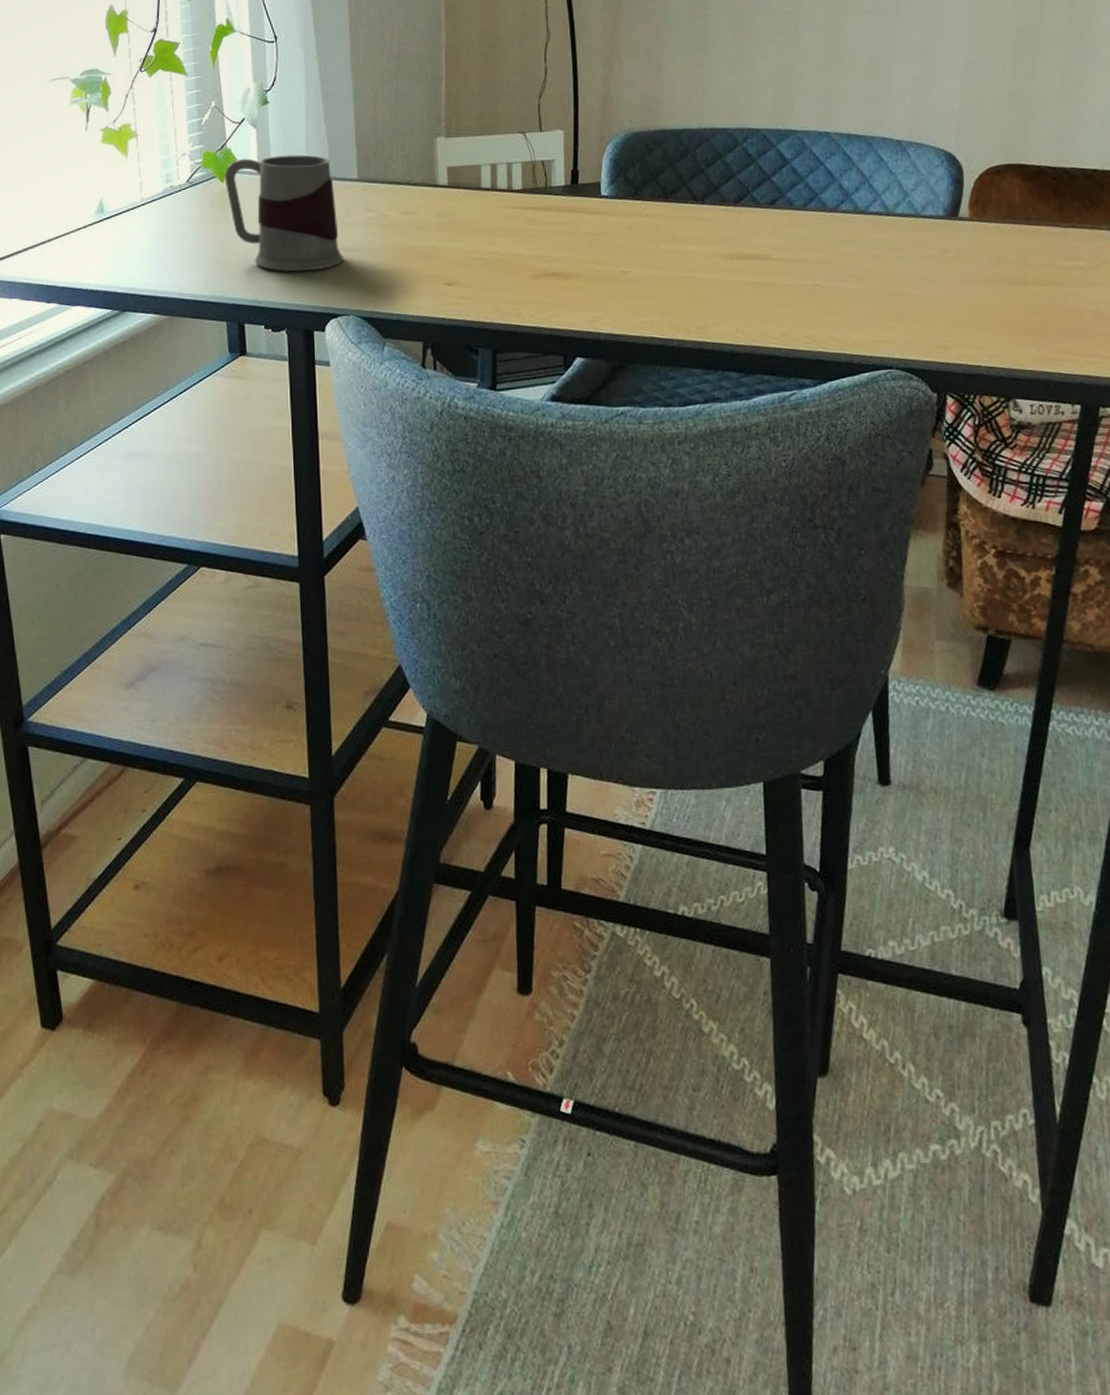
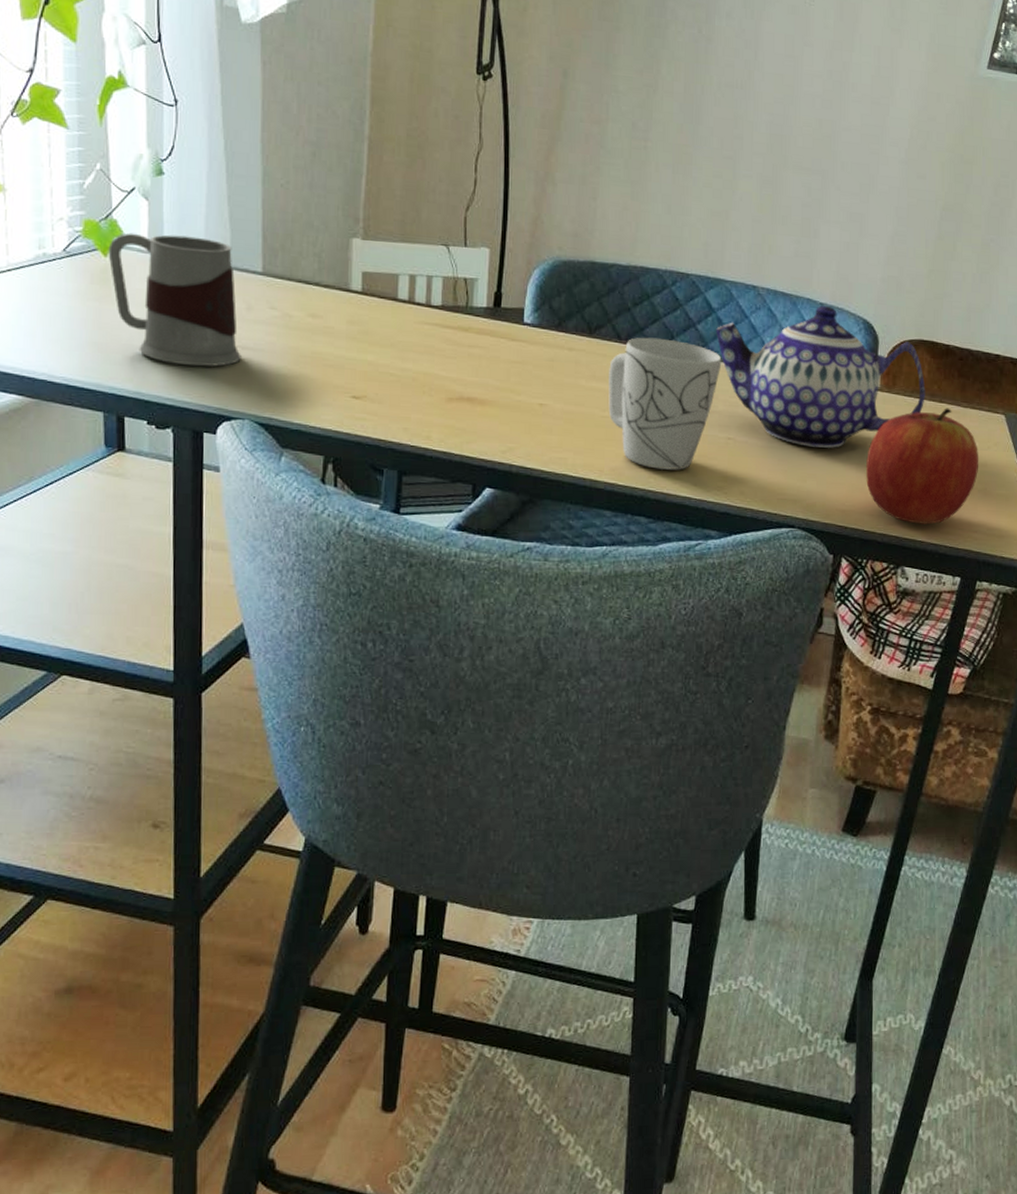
mug: none [687,194,801,323] -> present [608,337,722,470]
teapot: none [792,142,1020,285] -> present [716,305,926,448]
apple: none [962,230,1088,353] -> present [866,408,979,525]

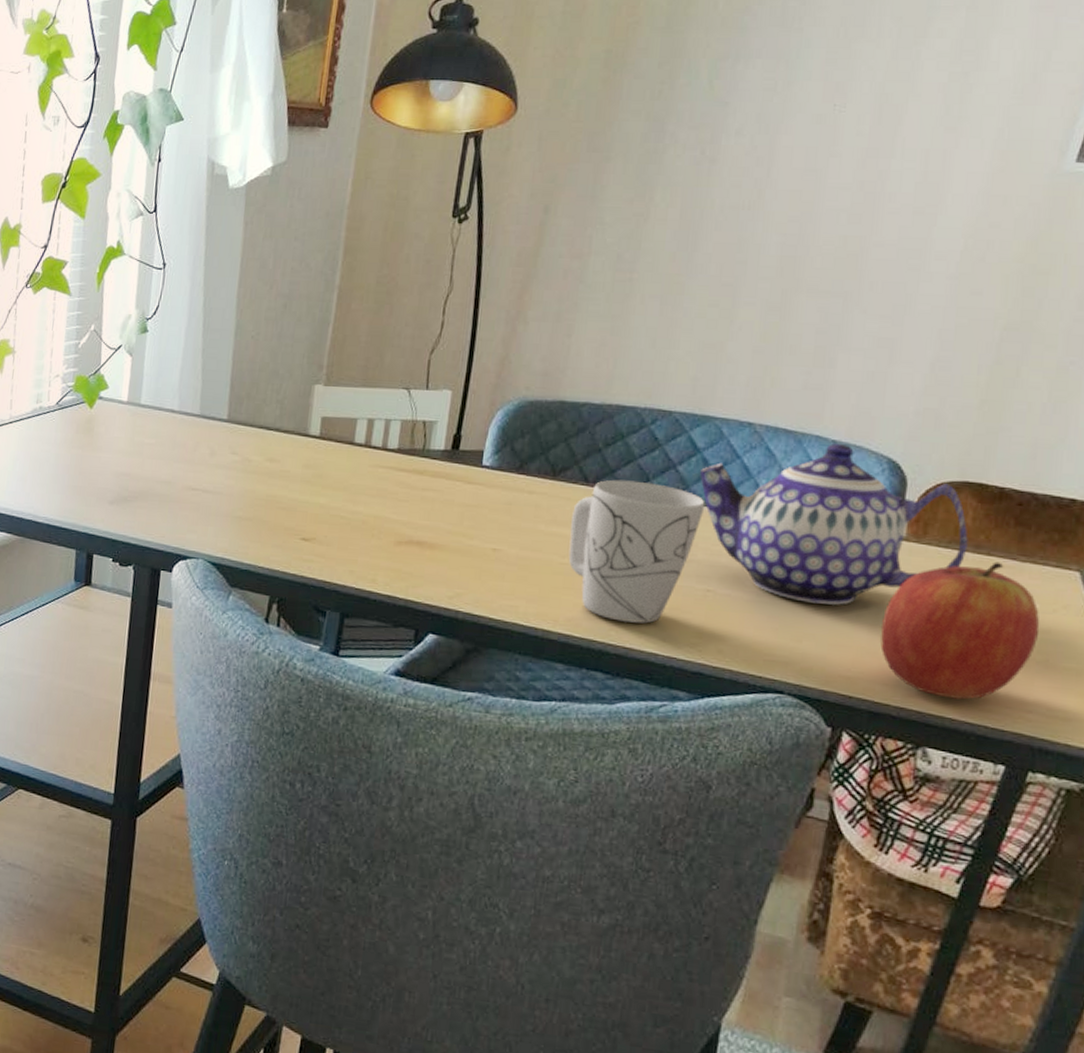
mug: present [108,233,241,367] -> none [93,386,202,509]

